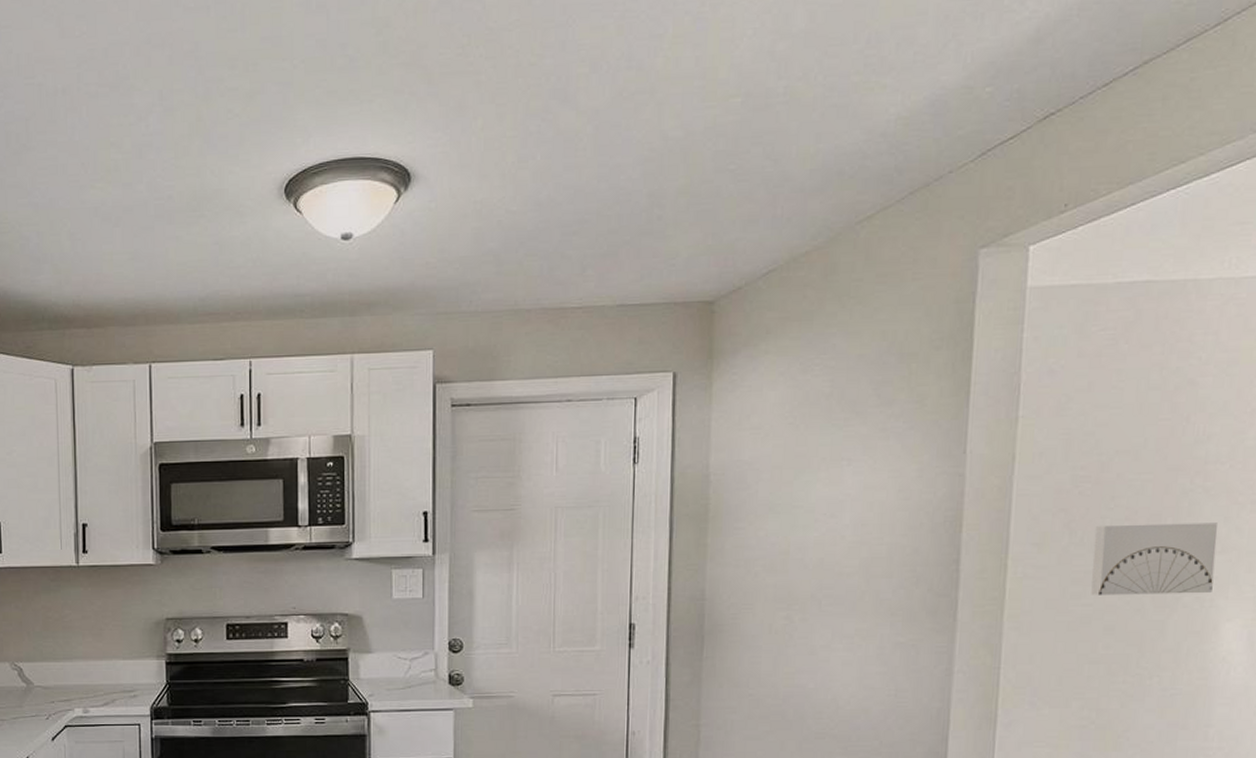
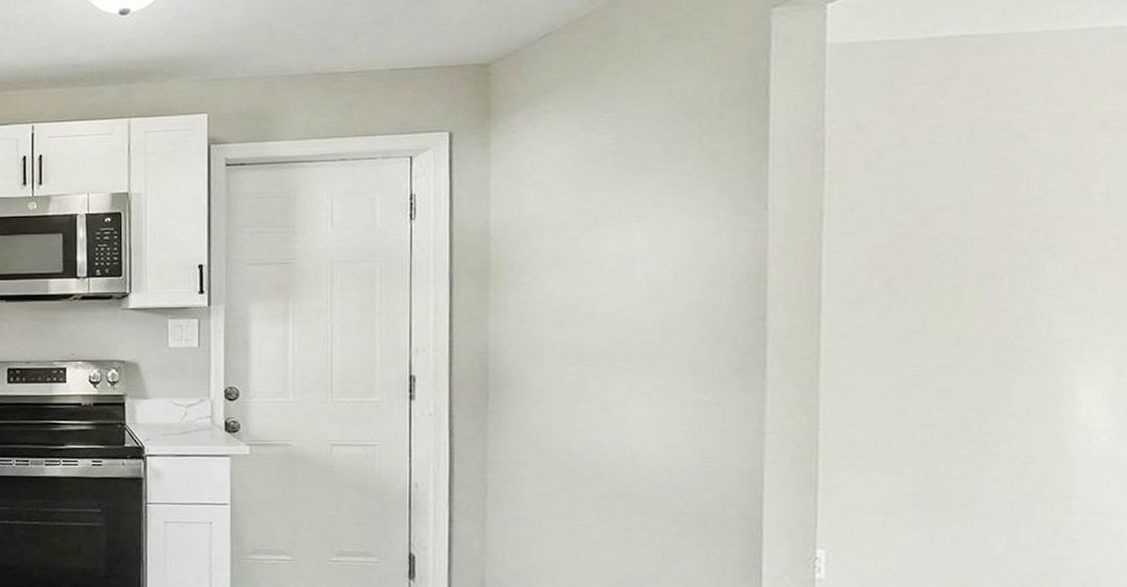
wall art: present [1091,522,1218,595] -> none [918,281,1065,356]

